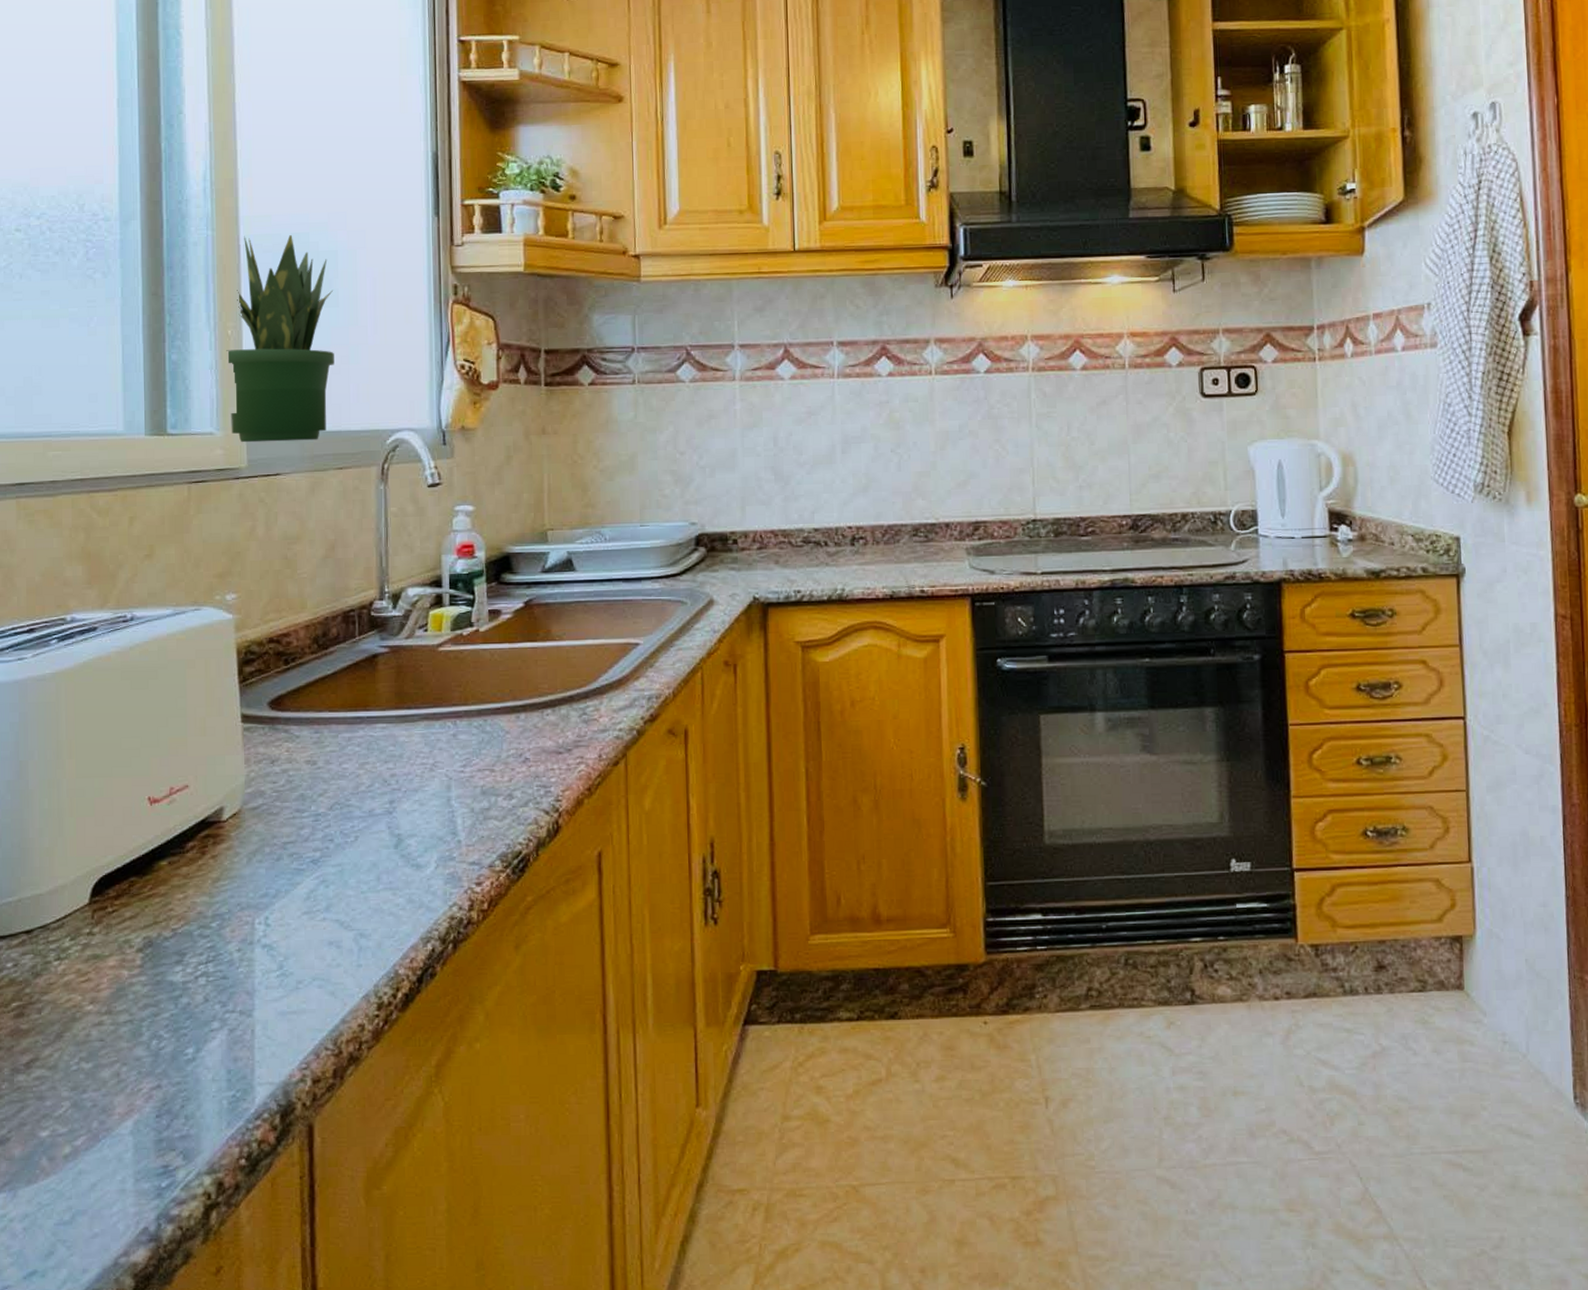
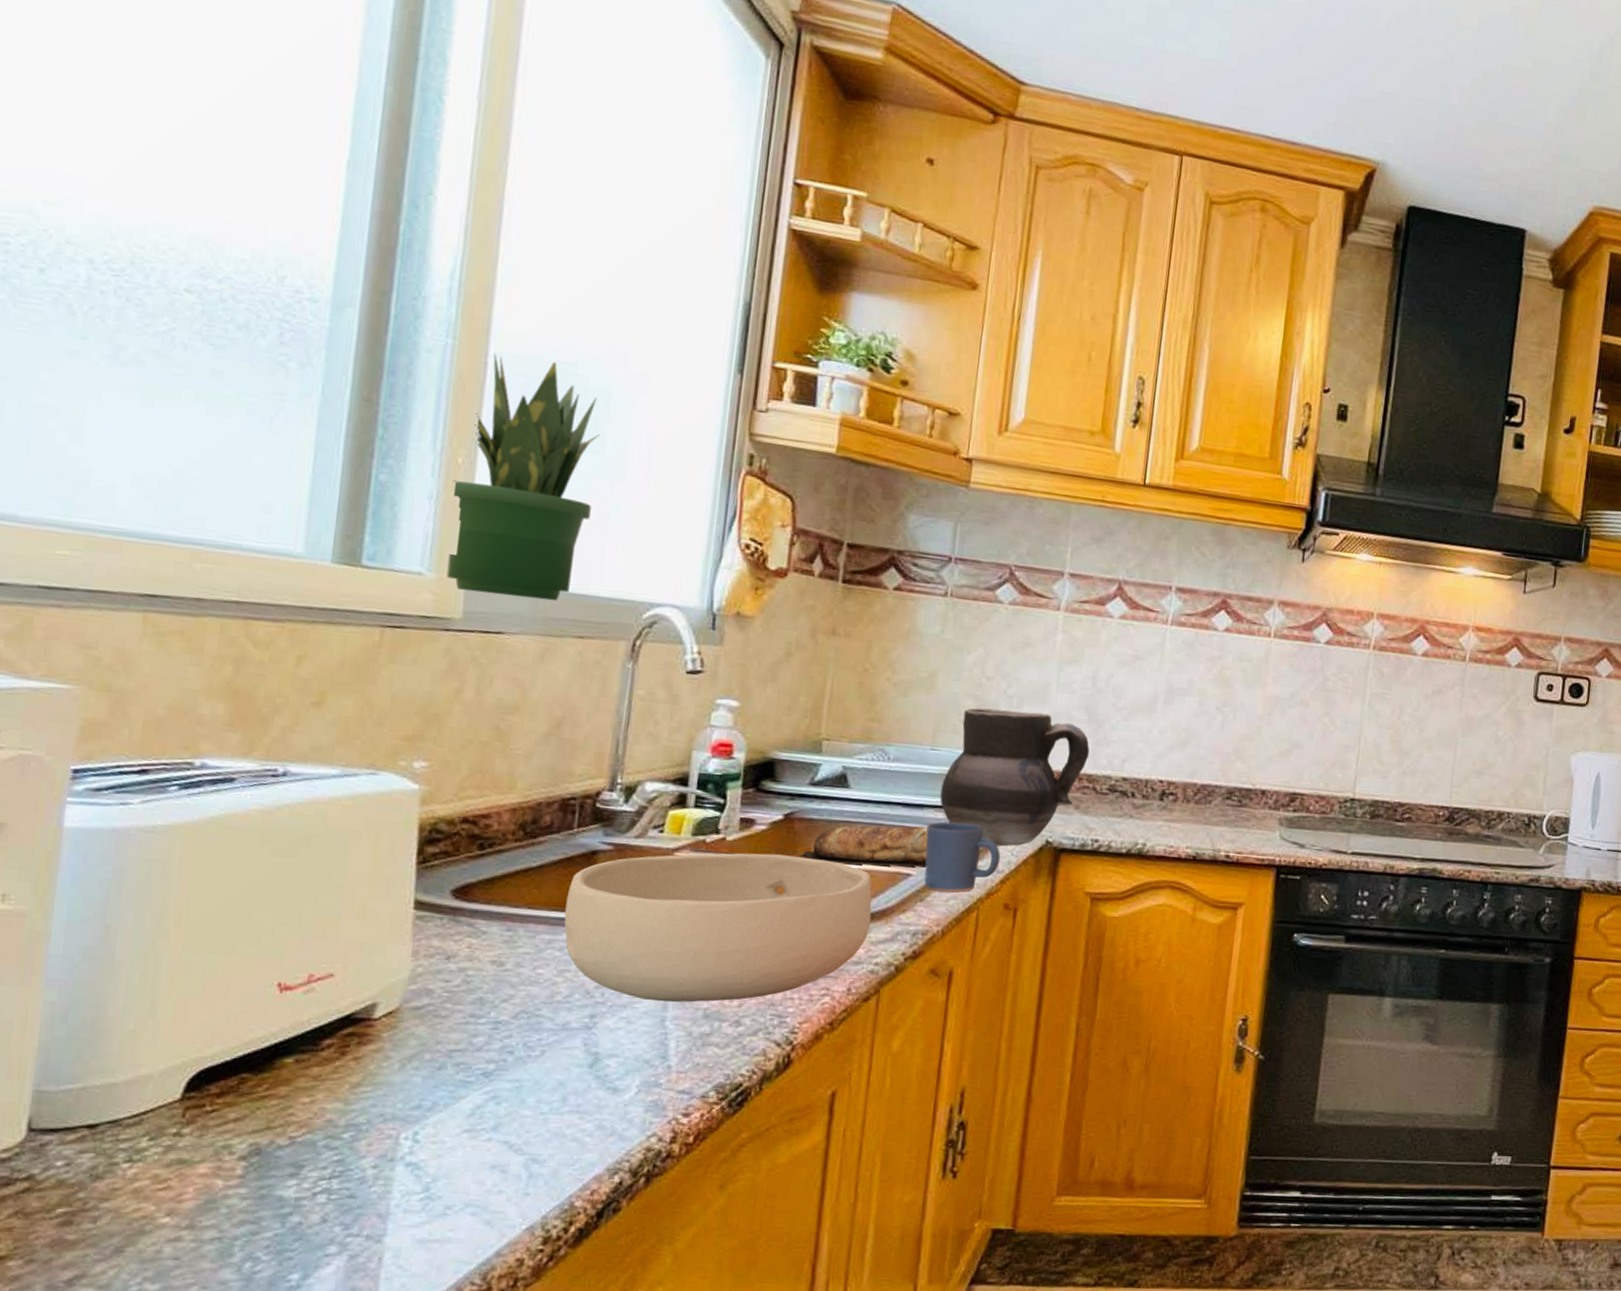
bowl: none [358,638,611,783] -> present [564,852,872,1003]
bread loaf: none [542,598,651,641] -> present [799,825,928,868]
mug: none [647,589,715,657] -> present [924,822,1001,893]
ceramic jug: none [654,478,780,608] -> present [940,708,1089,847]

